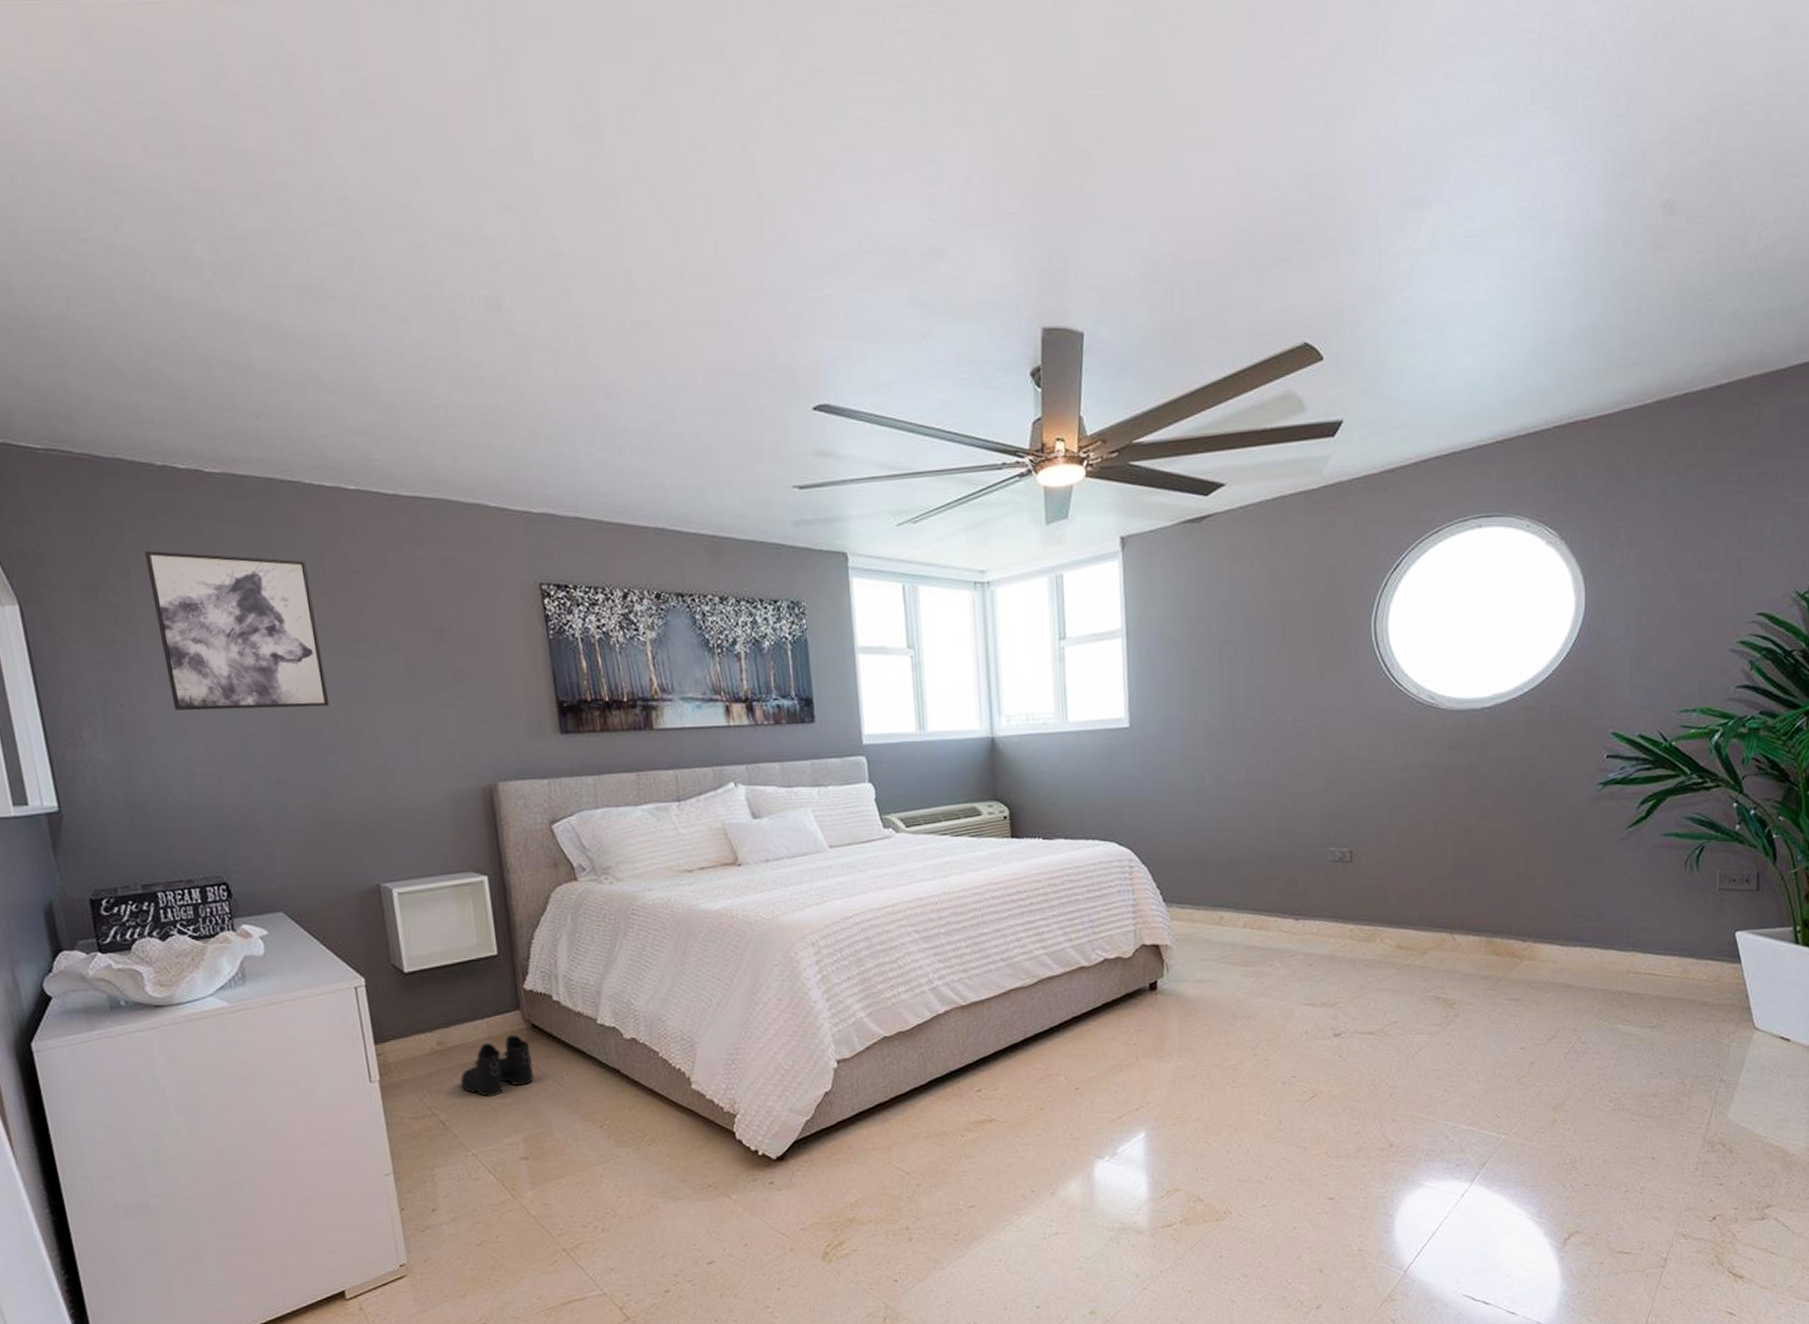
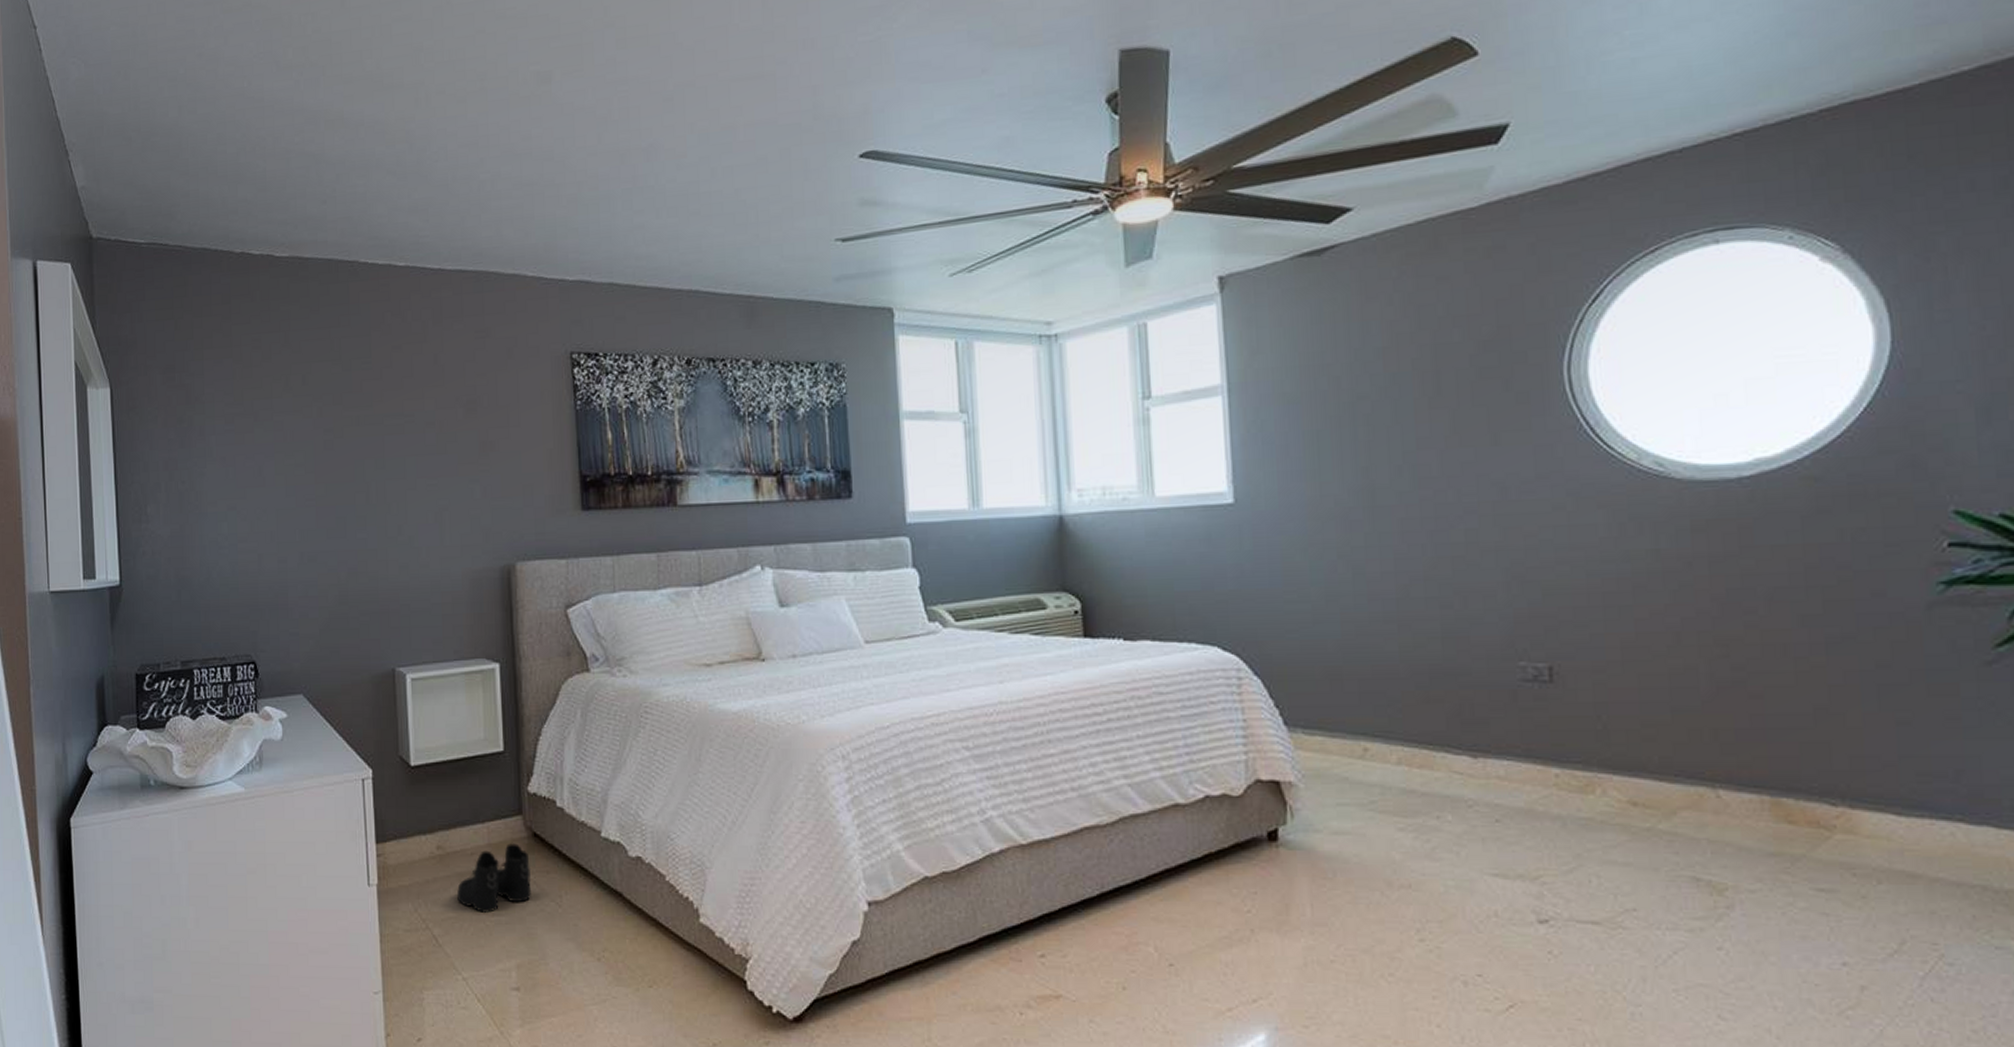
wall art: present [144,551,330,711] -> none [217,333,364,487]

